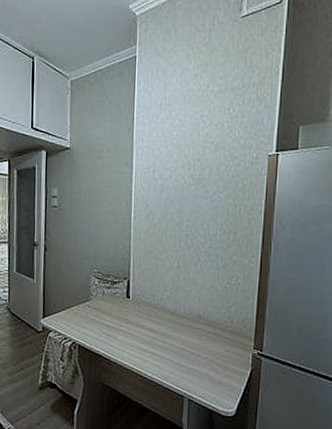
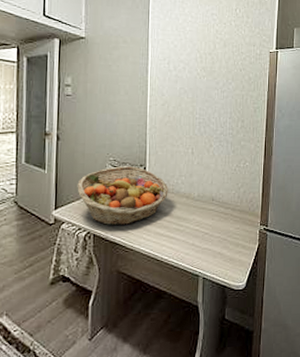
fruit basket: none [63,278,153,339] -> present [77,166,168,226]

